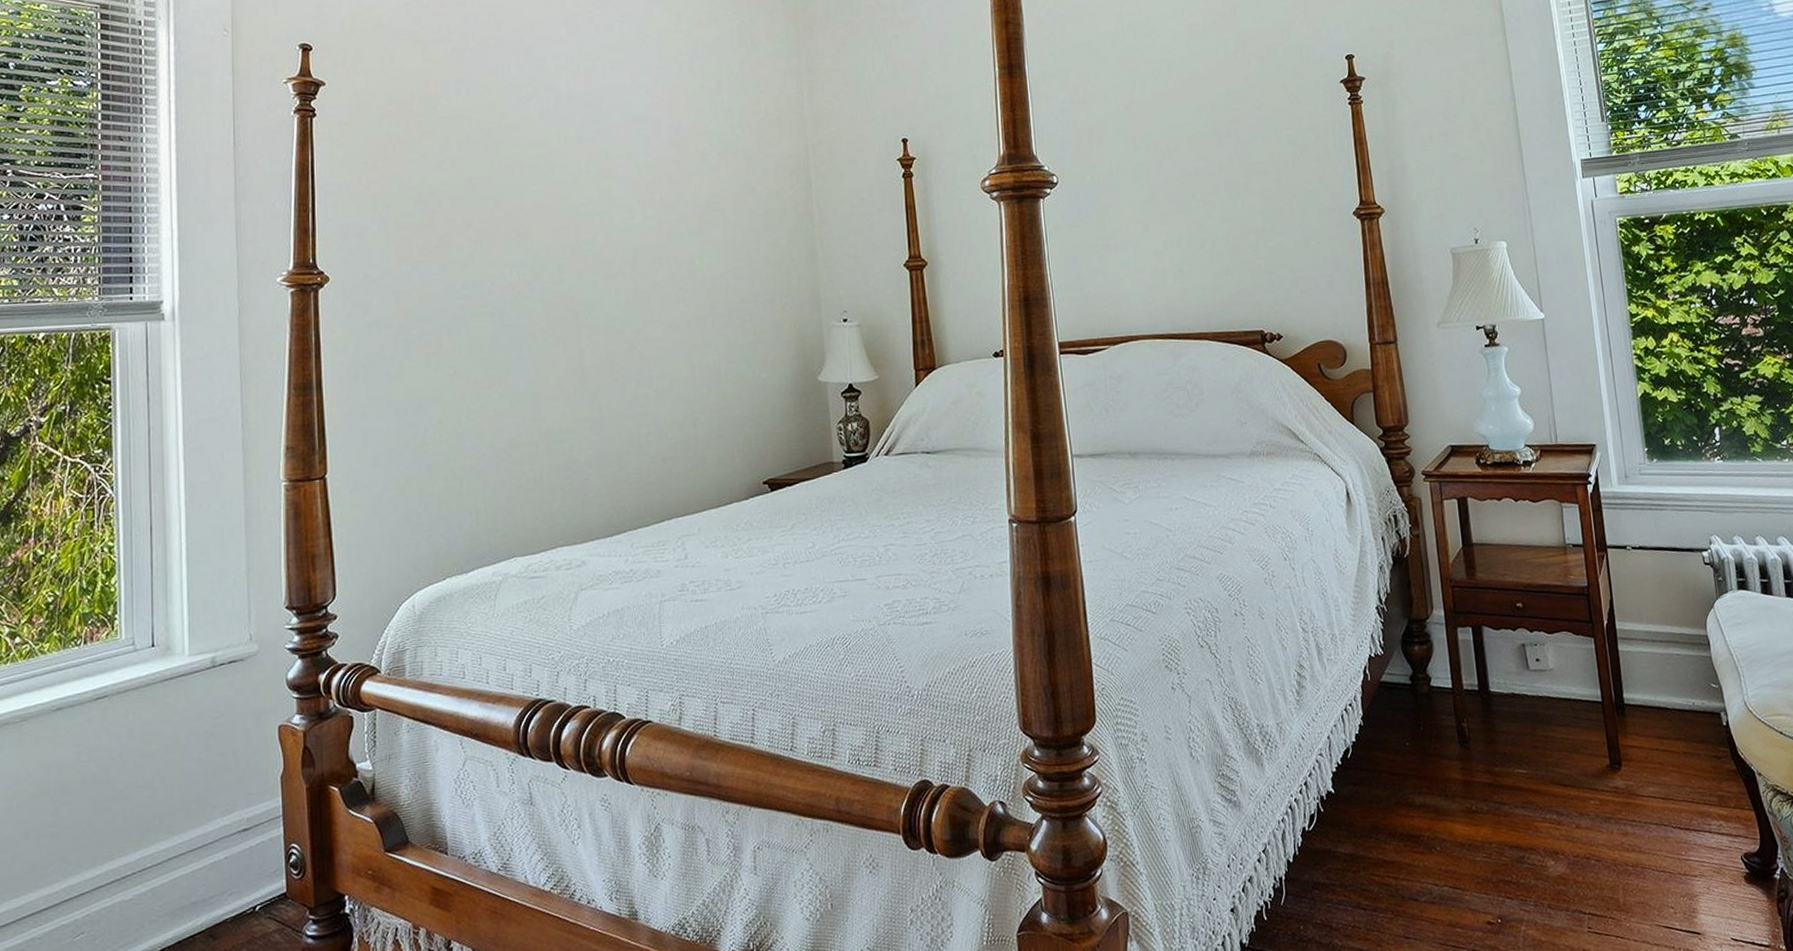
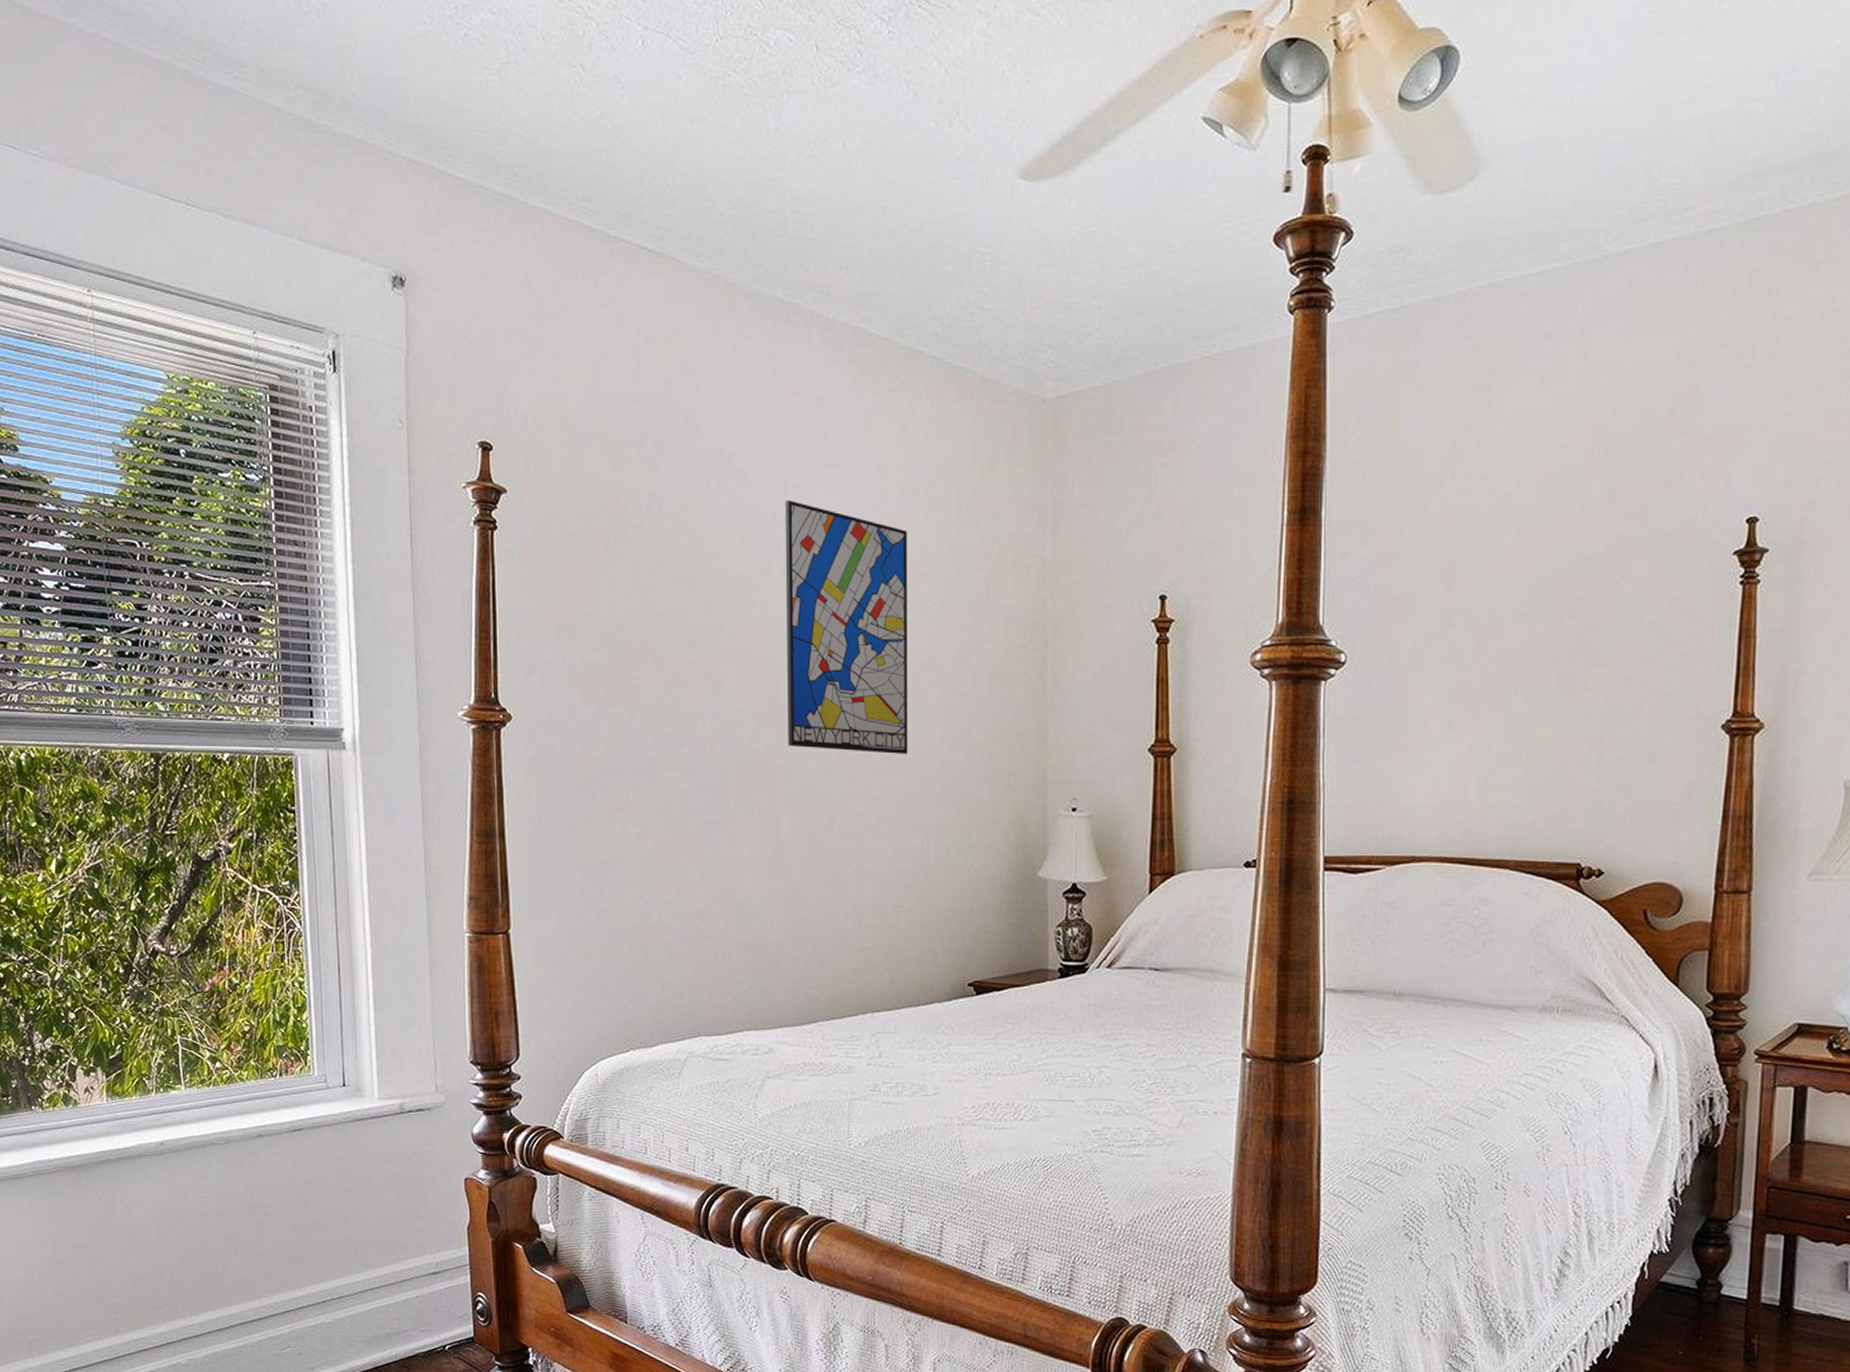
wall art: none [578,78,697,286] -> present [784,499,908,754]

